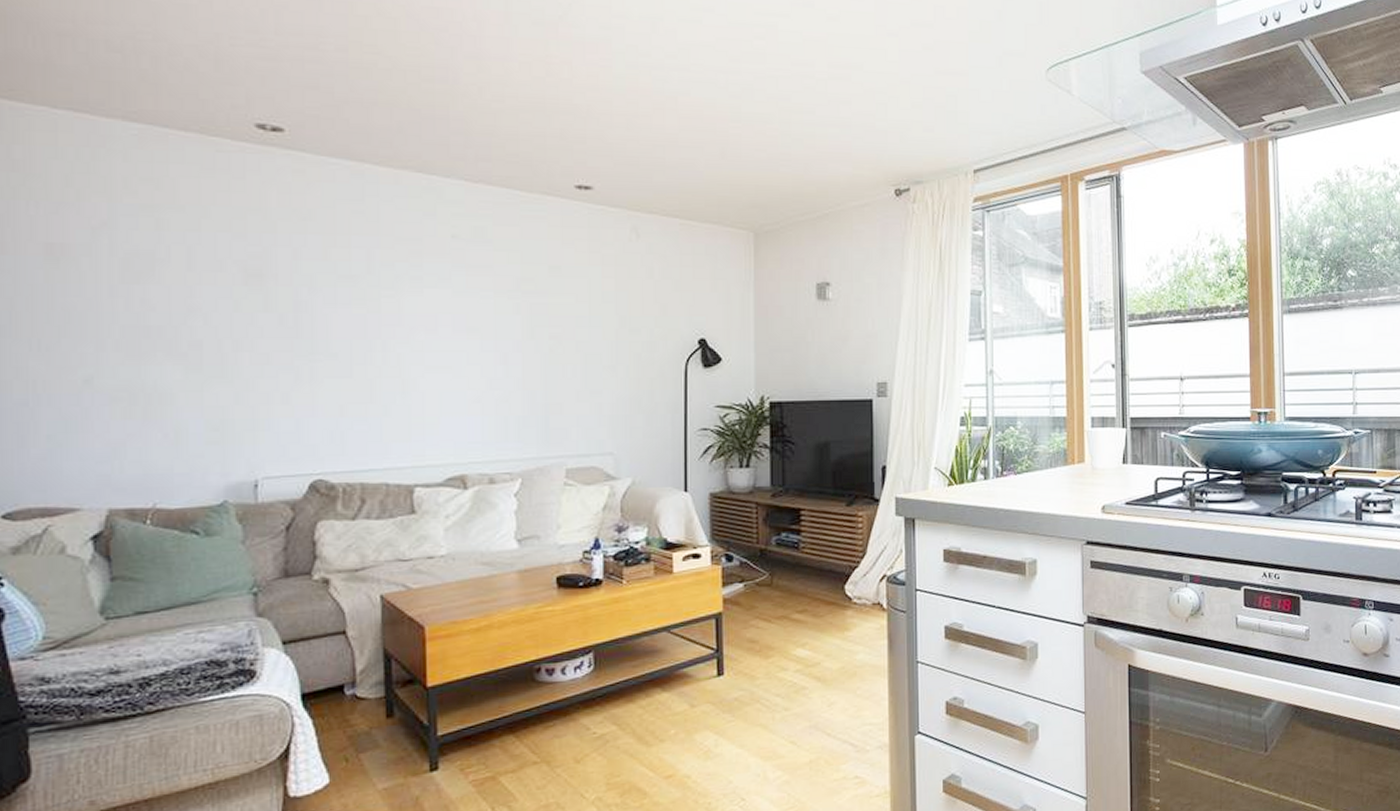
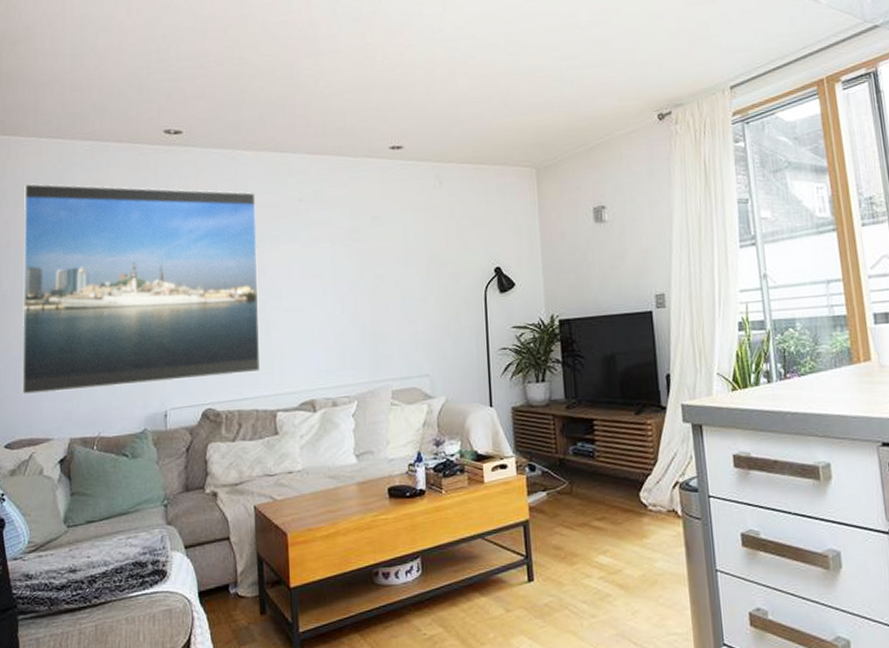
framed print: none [26,168,393,452] -> present [21,183,261,396]

